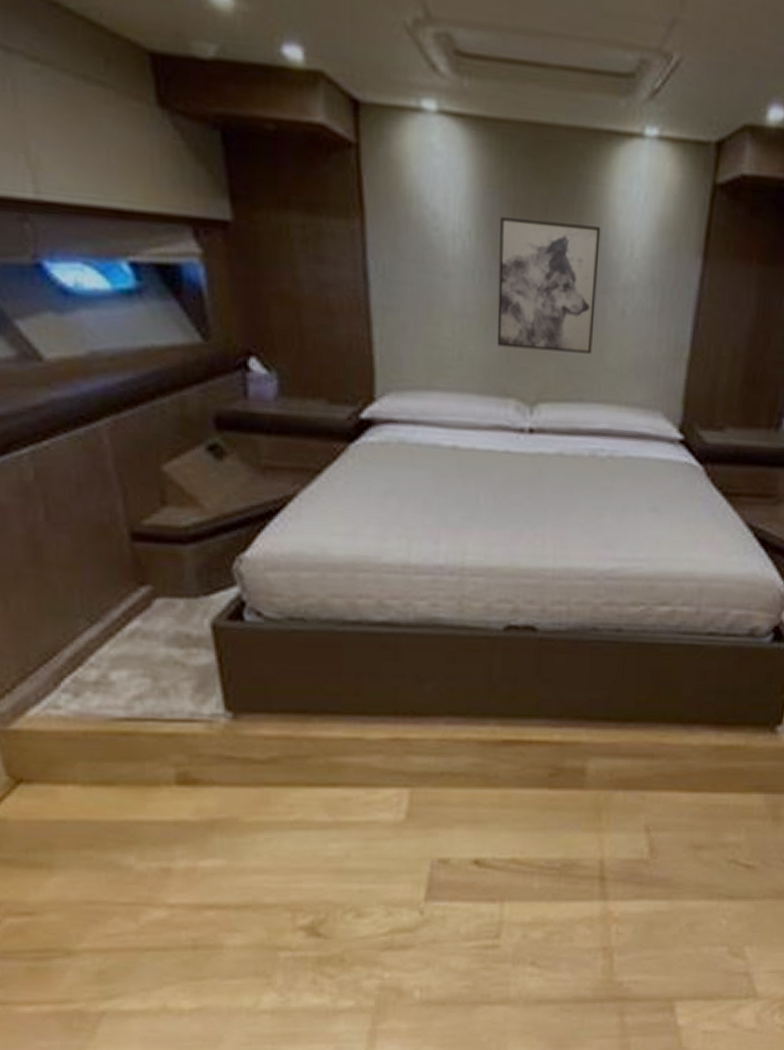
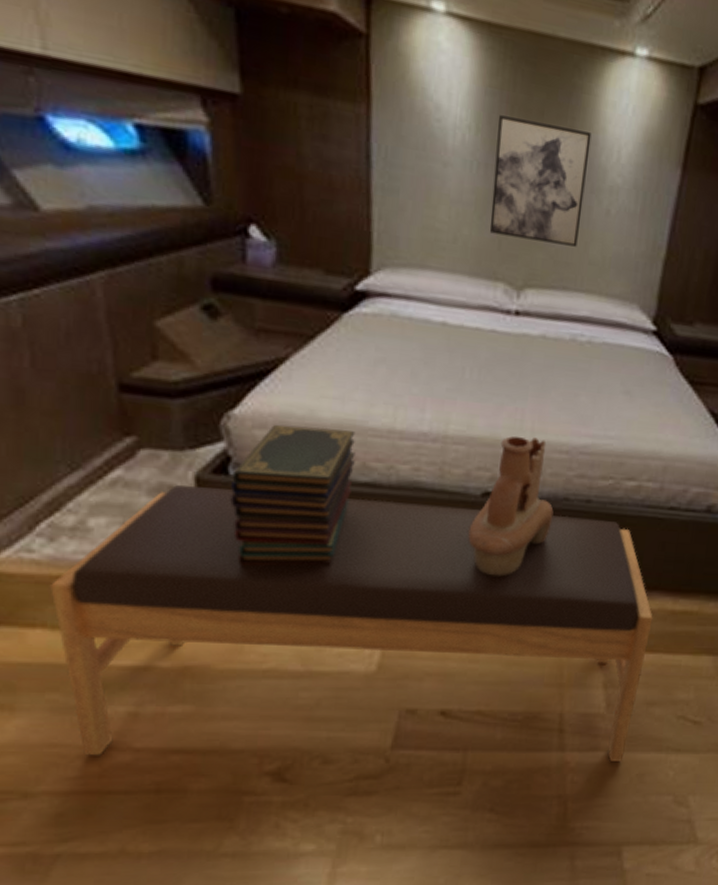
bench: none [79,632,696,913] -> present [50,484,653,761]
book stack: none [246,565,371,715] -> present [230,424,356,566]
decorative vase: none [492,563,582,715] -> present [468,436,554,577]

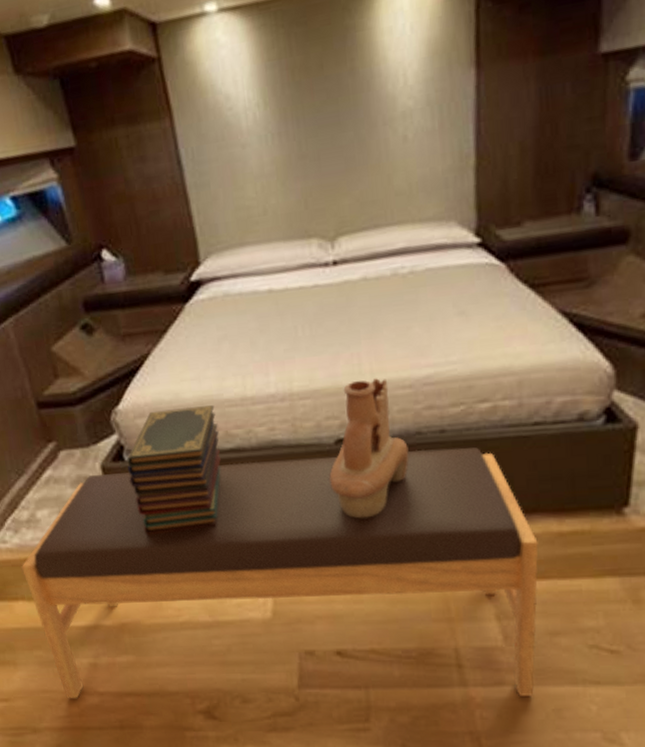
wall art: present [489,115,592,247] -> none [283,67,380,196]

